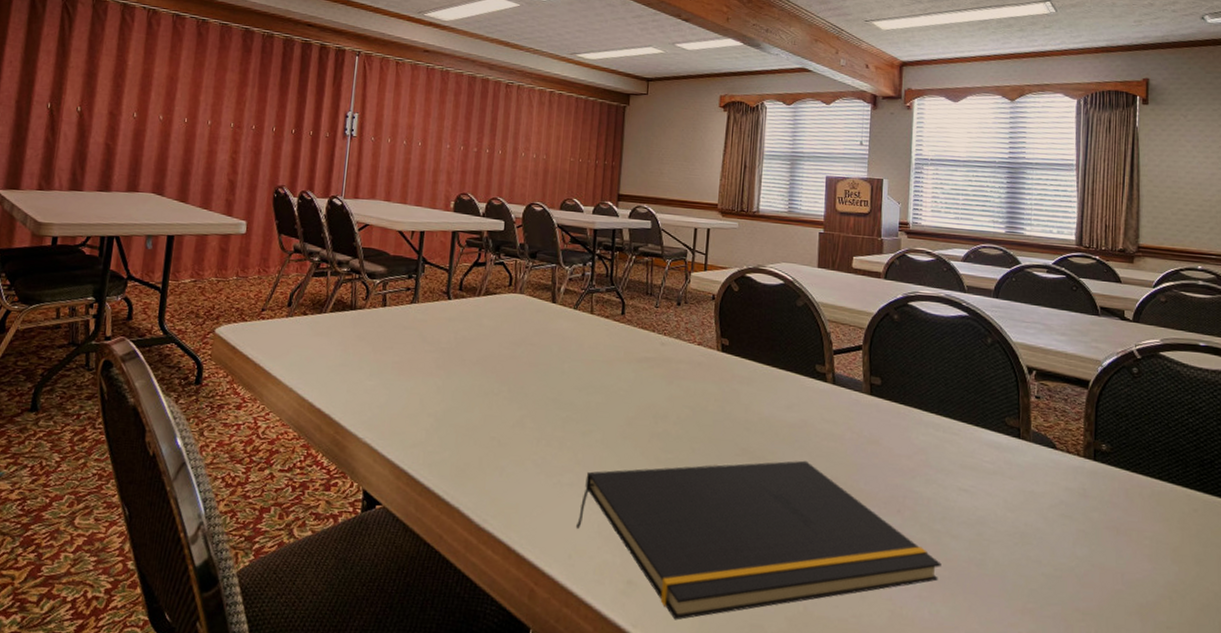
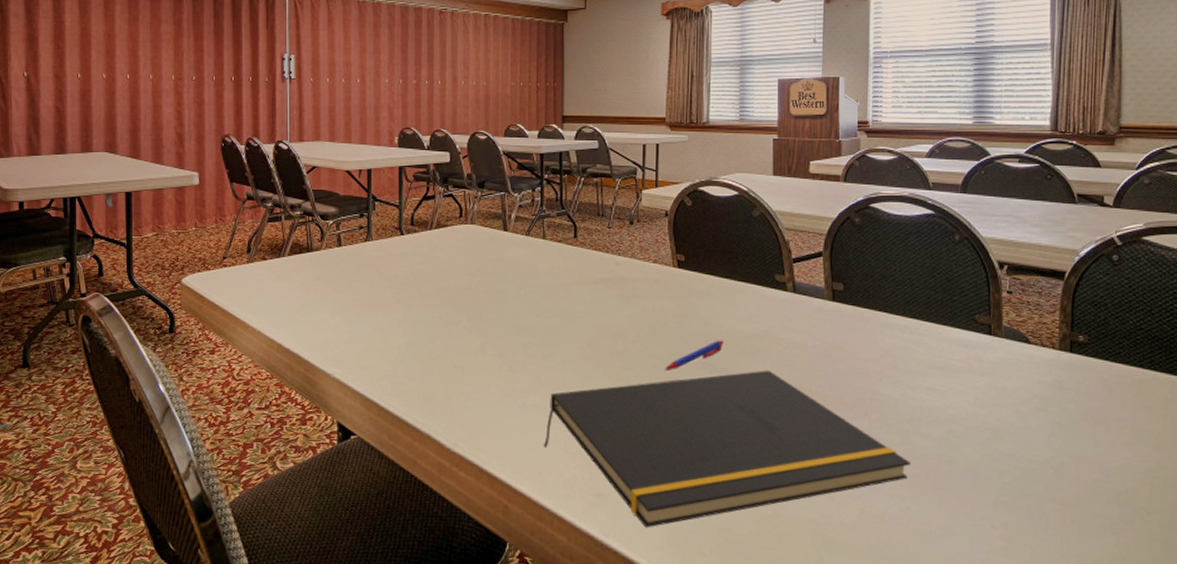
pen: none [702,427,763,456] -> present [664,340,724,372]

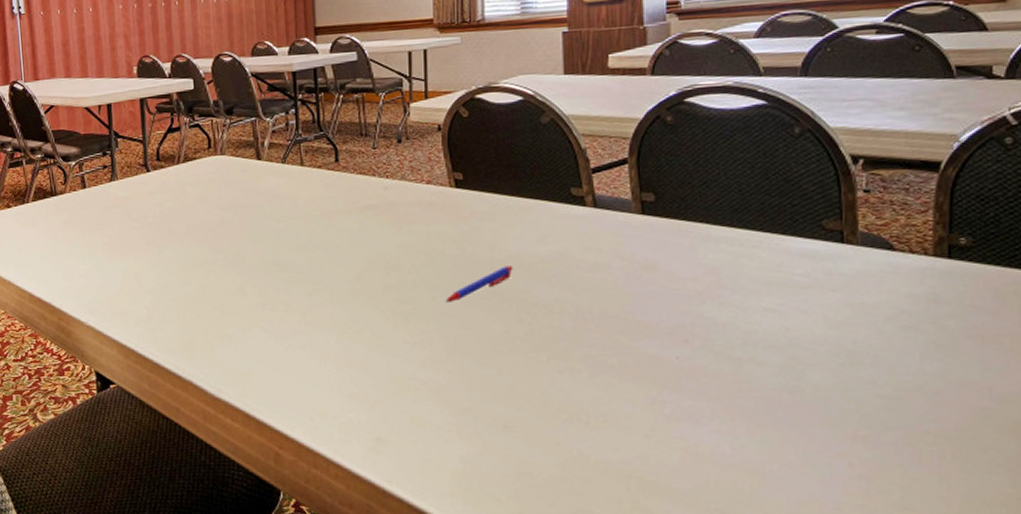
notepad: present [543,370,911,528] -> none [313,296,744,474]

